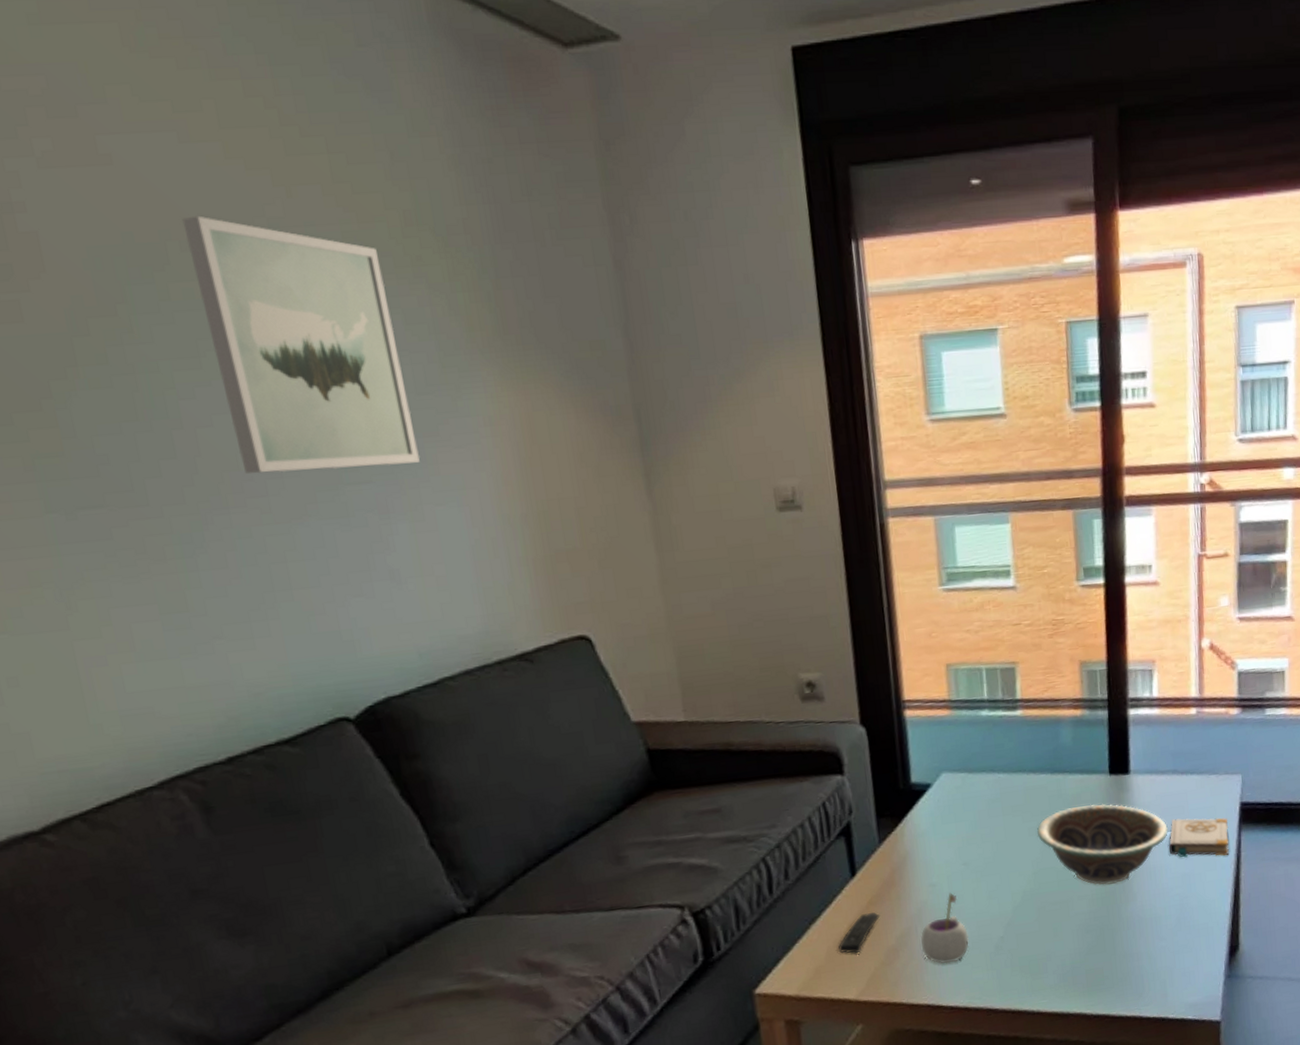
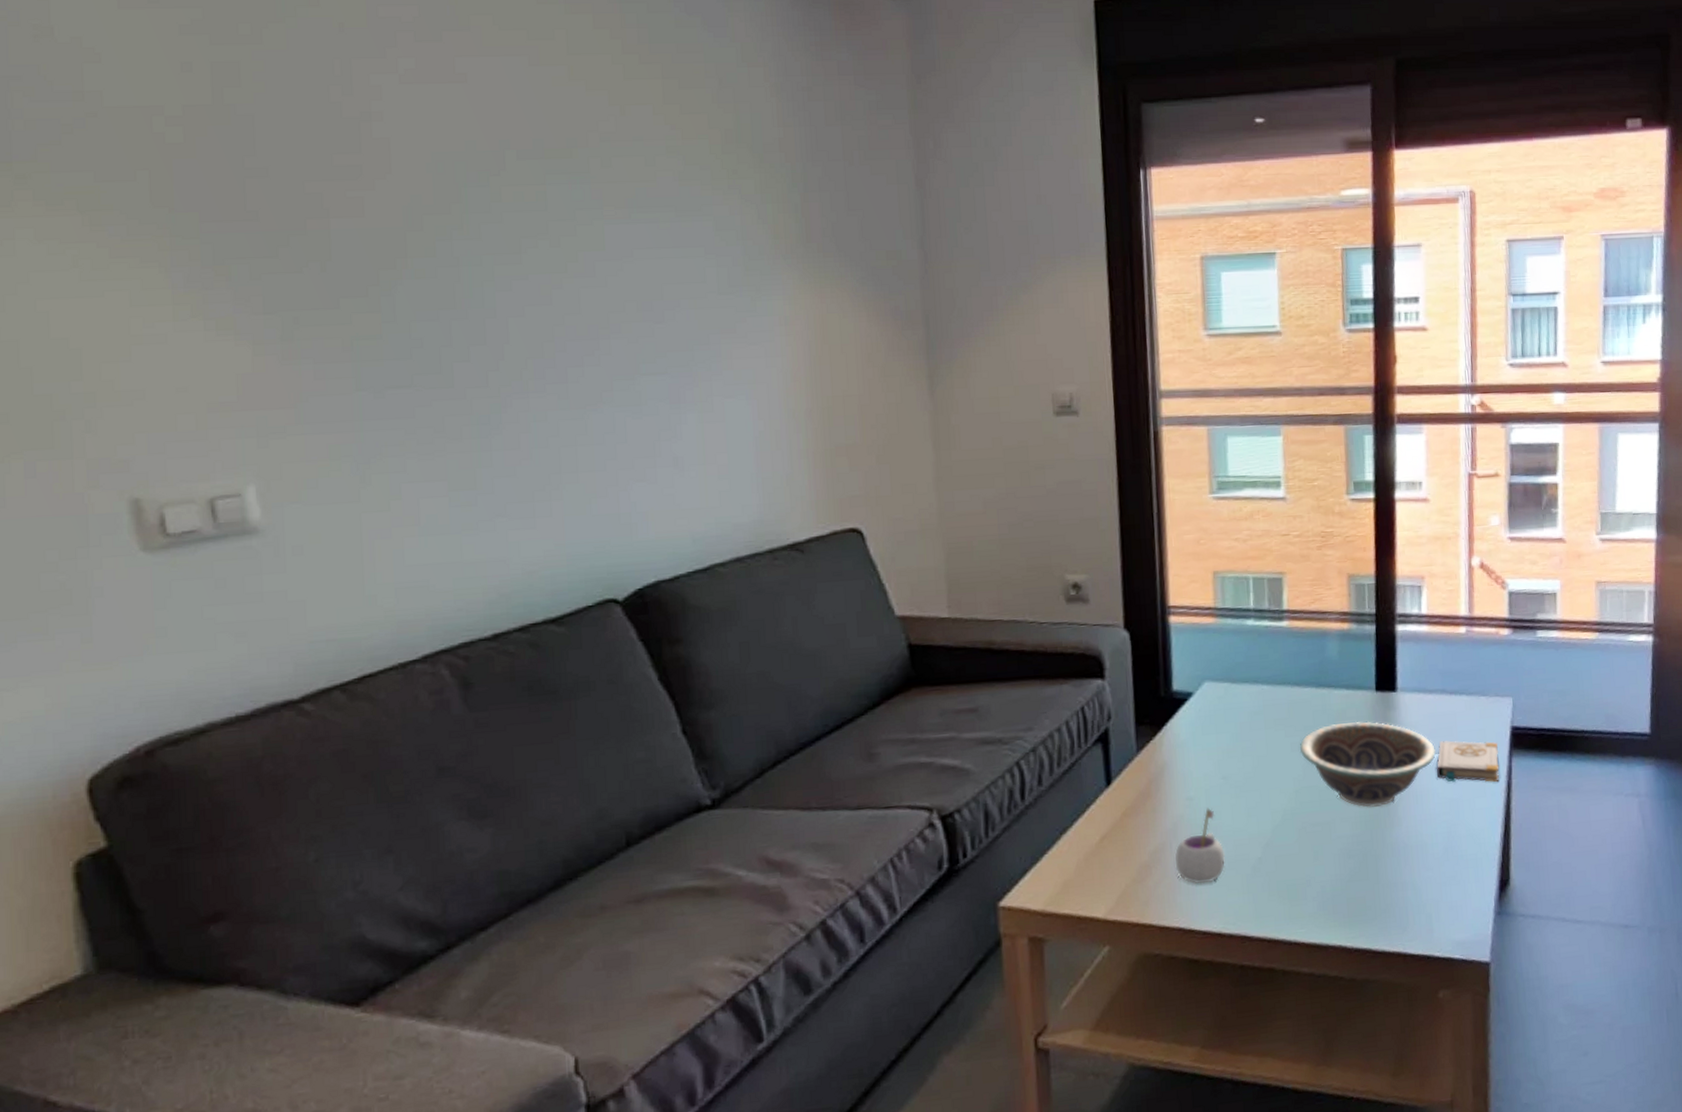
wall art: present [182,215,420,474] -> none [522,128,715,362]
remote control: present [838,912,881,953] -> none [1089,824,1134,868]

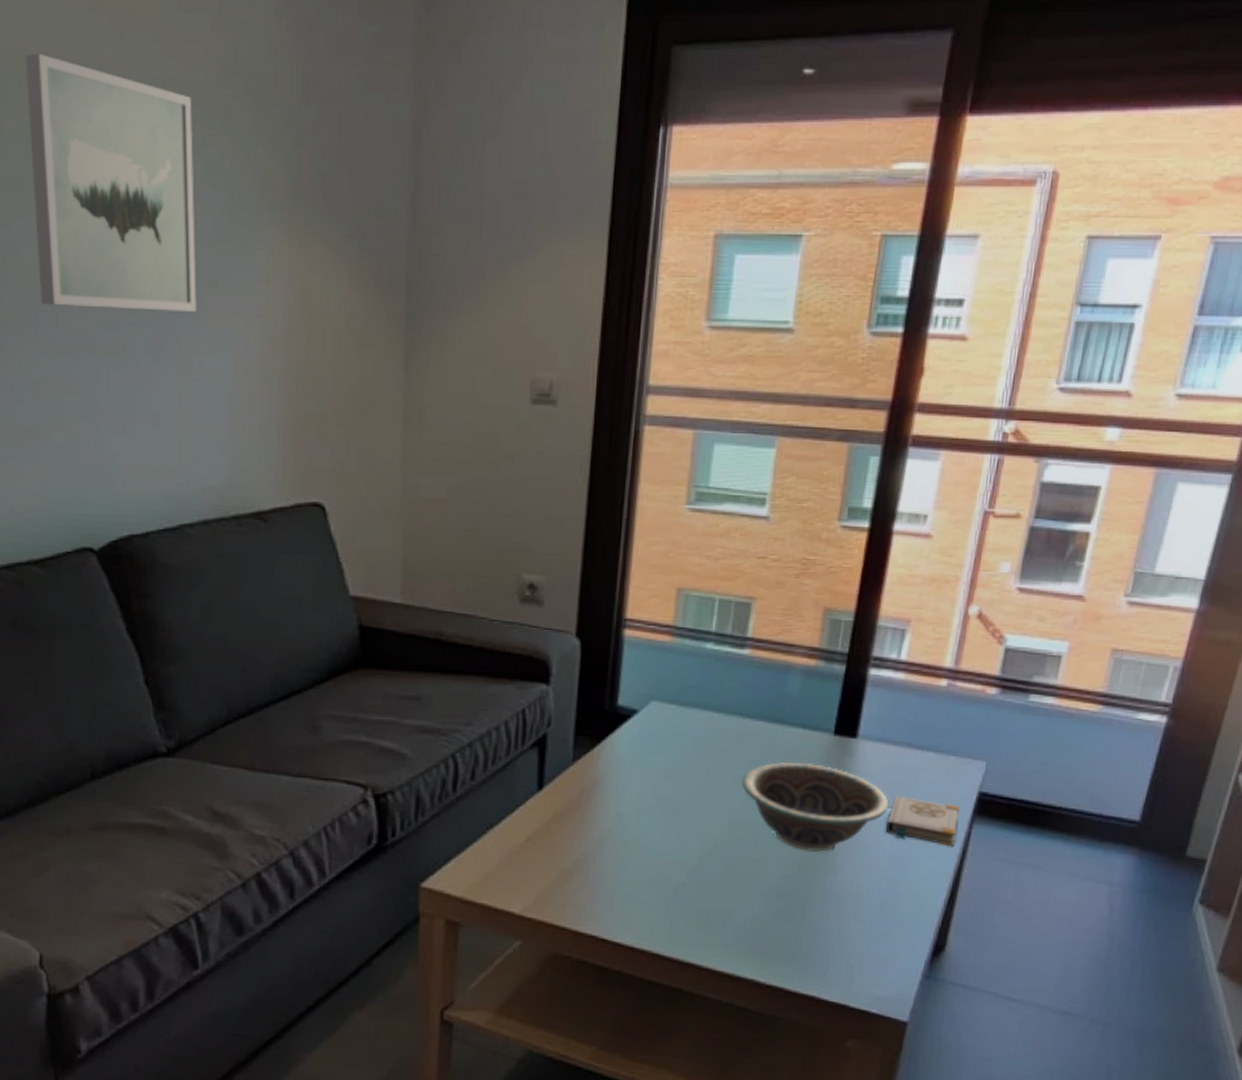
wall art: none [522,128,715,362] -> present [25,53,196,312]
mug: present [1175,808,1226,885] -> none [596,826,649,899]

